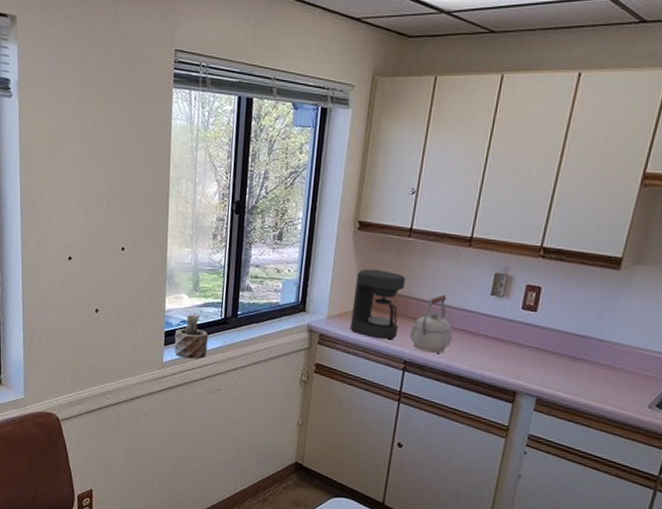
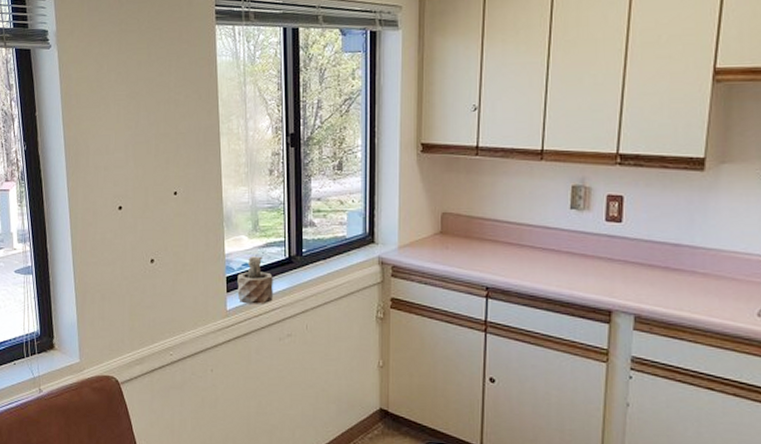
coffee maker: present [350,269,405,340] -> none [424,192,477,266]
kettle: present [409,294,453,354] -> none [489,212,534,277]

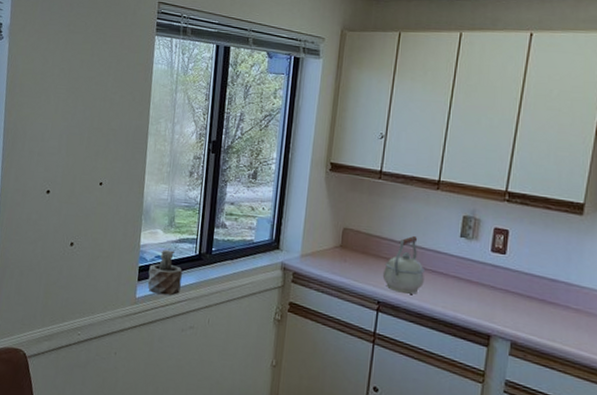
kettle: none [489,212,534,277] -> present [382,235,425,295]

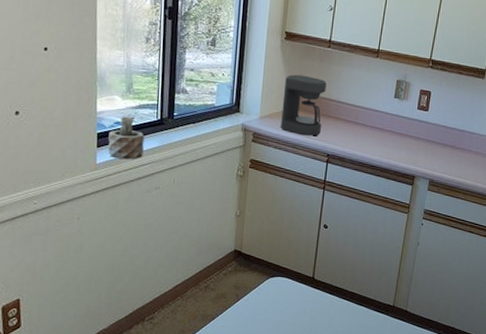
coffee maker: none [324,208,377,280] -> present [281,74,327,137]
kettle: present [382,235,425,295] -> none [331,97,366,148]

